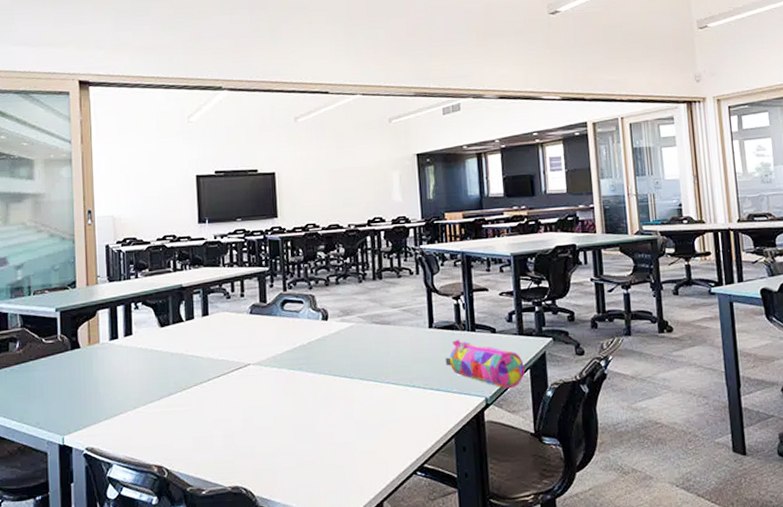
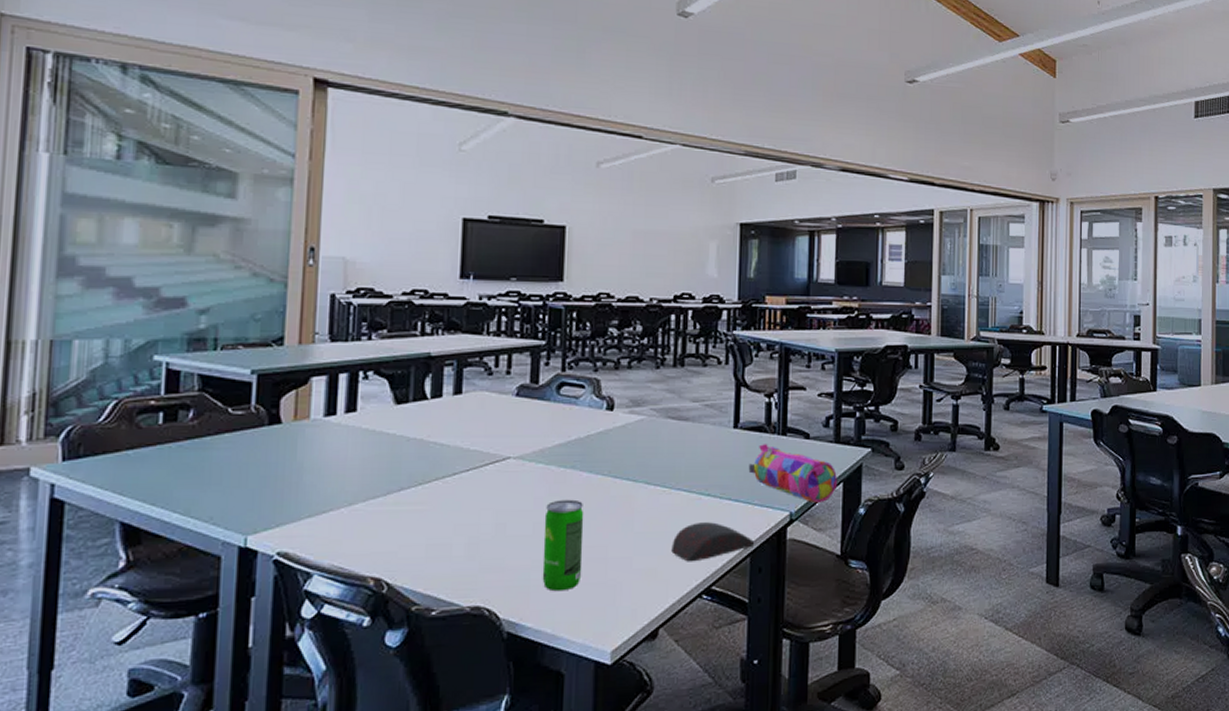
beverage can: none [281,395,316,473] -> present [542,499,584,592]
computer mouse: none [387,409,458,444] -> present [671,522,755,562]

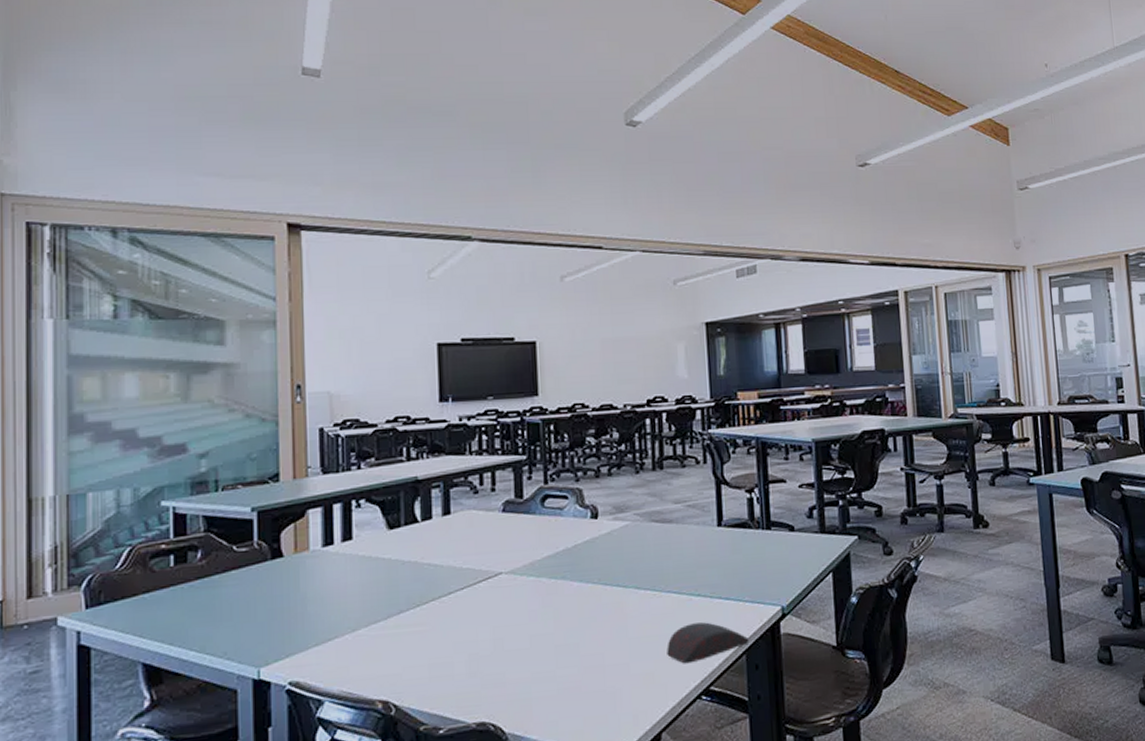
beverage can: present [542,499,584,592] -> none [540,609,581,703]
pencil case: present [748,443,838,504] -> none [736,538,827,596]

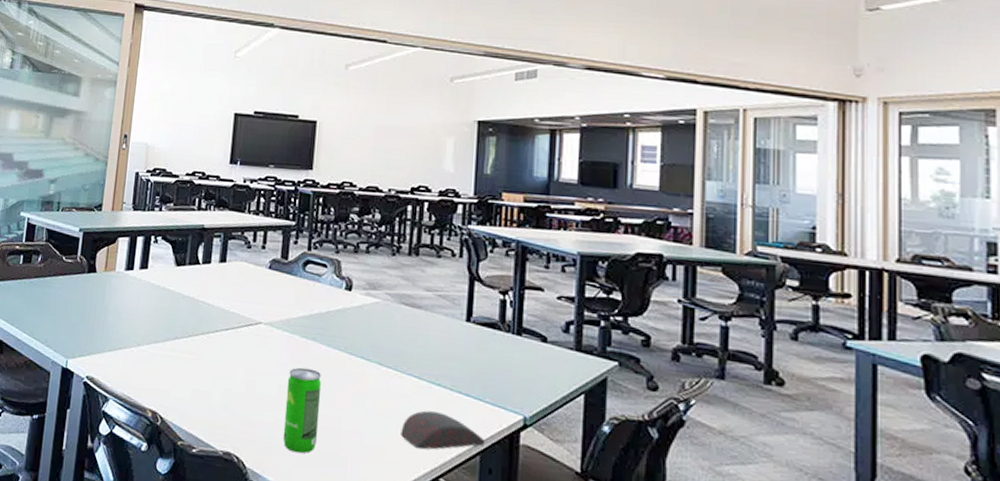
beverage can: none [540,609,581,703] -> present [283,367,322,454]

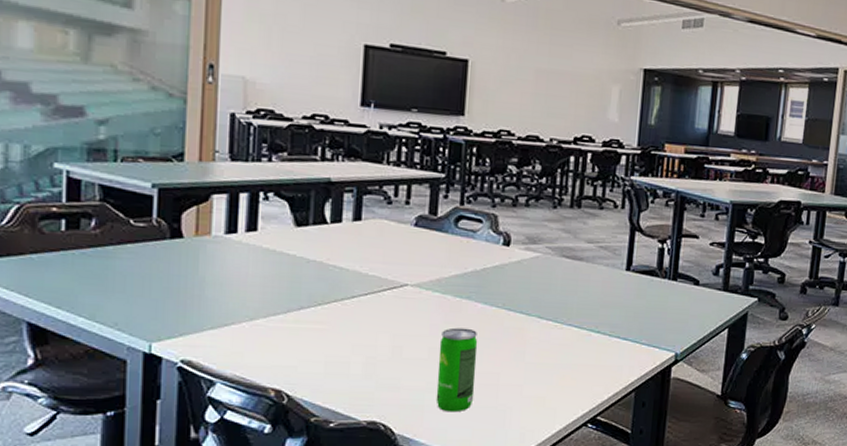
computer mouse: present [401,410,486,450] -> none [560,357,640,393]

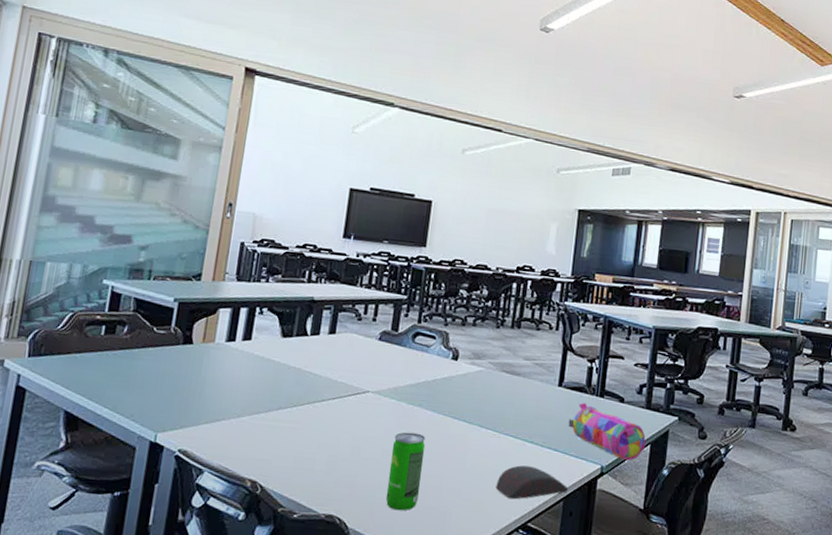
computer mouse: none [560,357,640,393] -> present [496,465,569,500]
pencil case: none [638,286,724,347] -> present [568,402,646,461]

